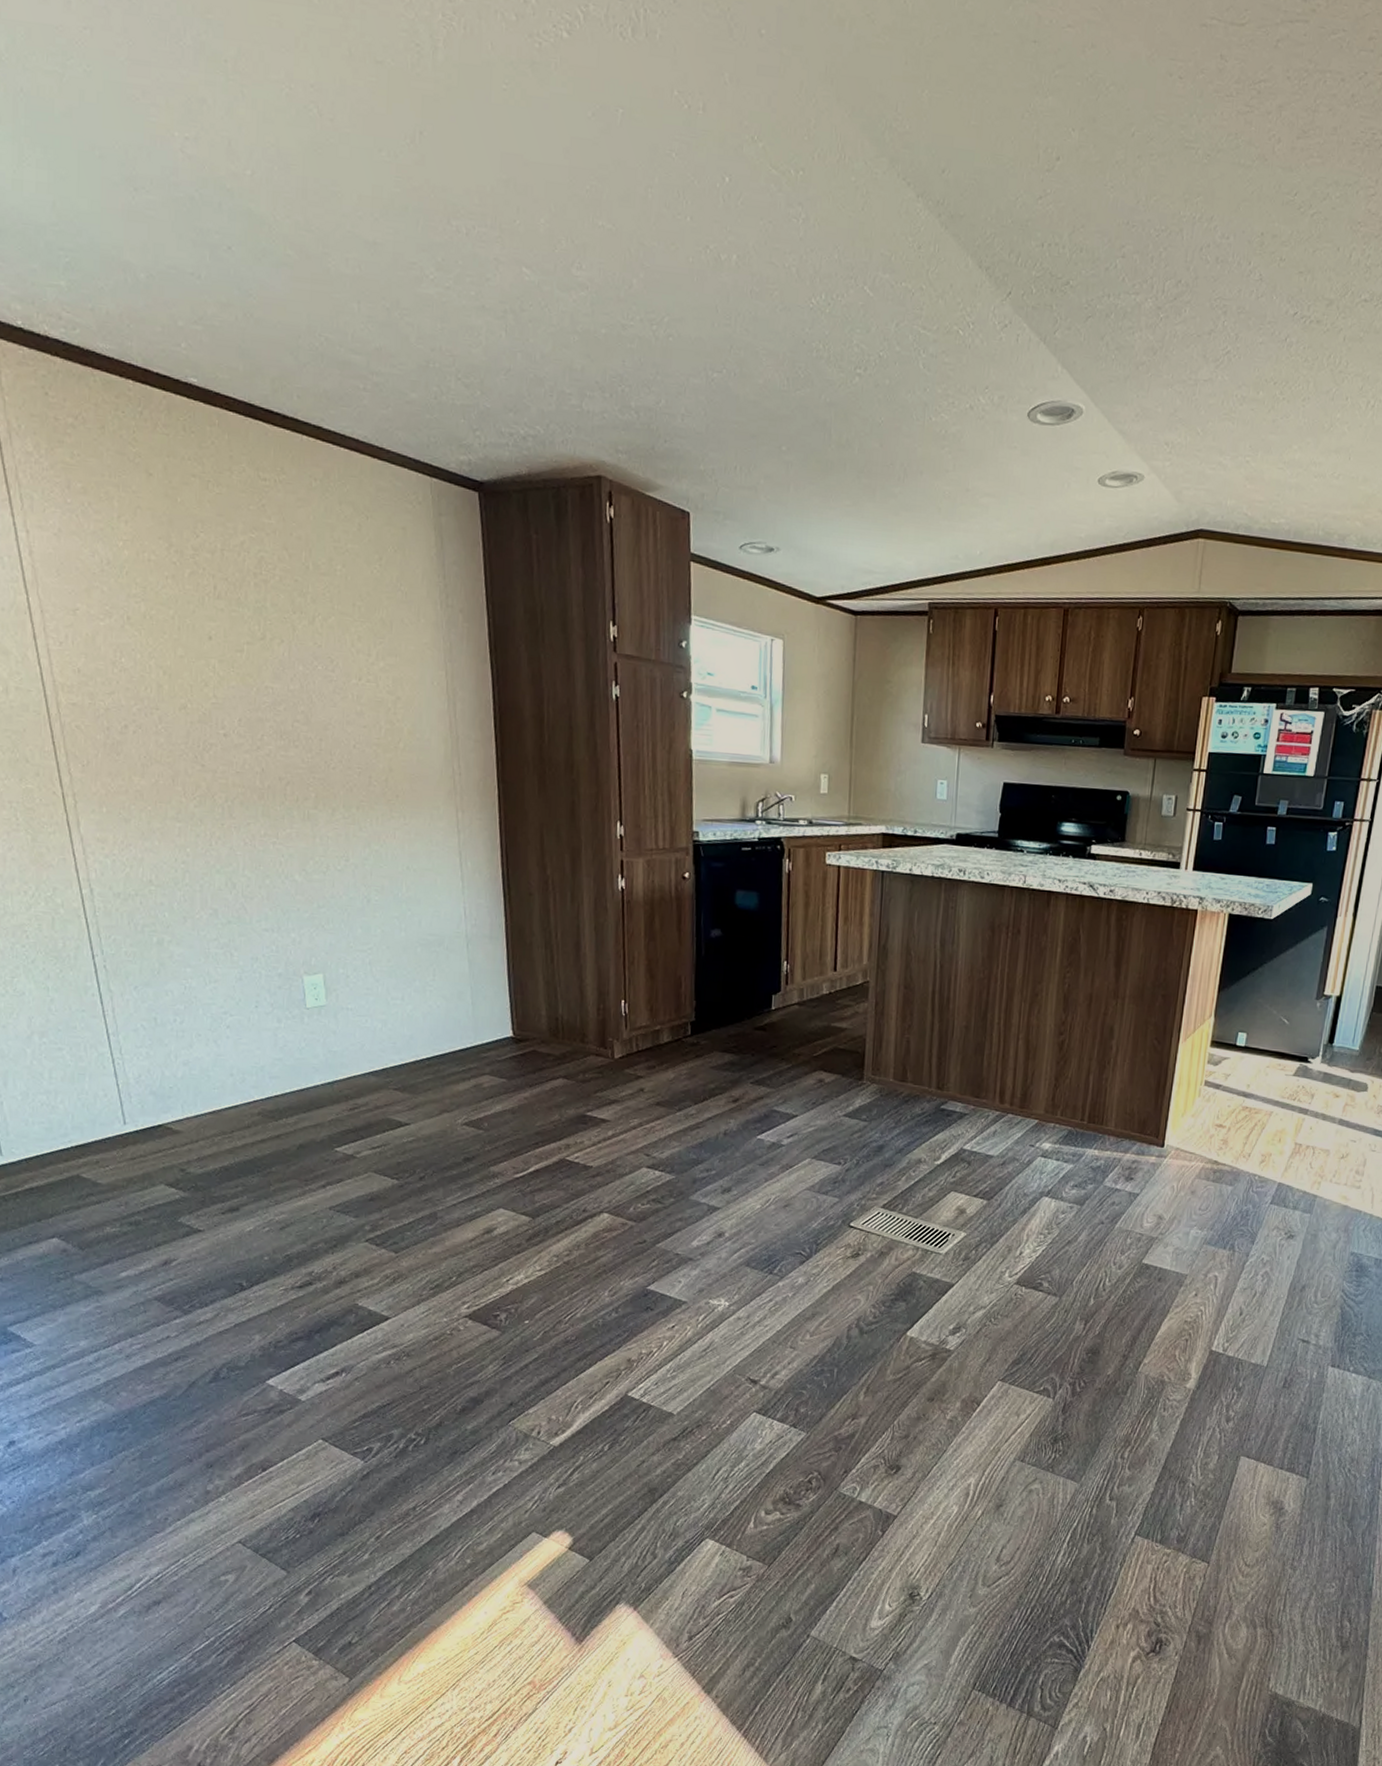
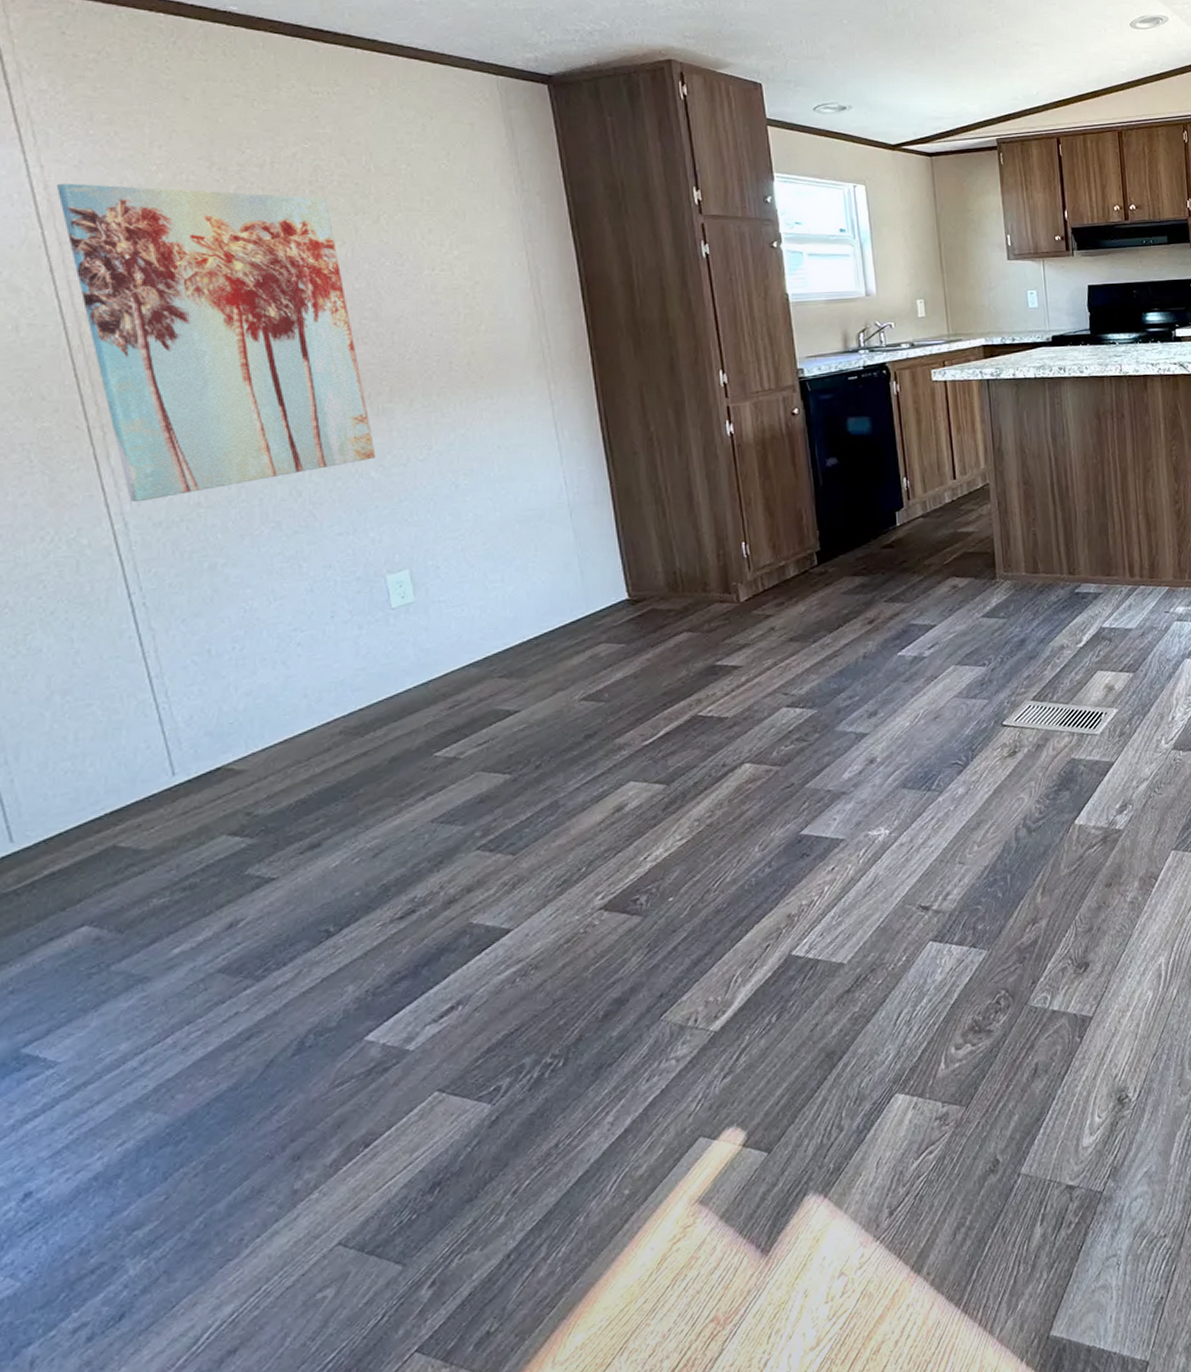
wall art: none [39,550,300,872] -> present [56,183,376,503]

